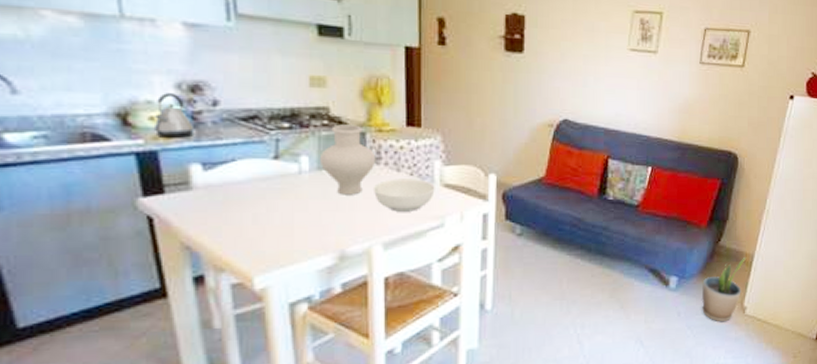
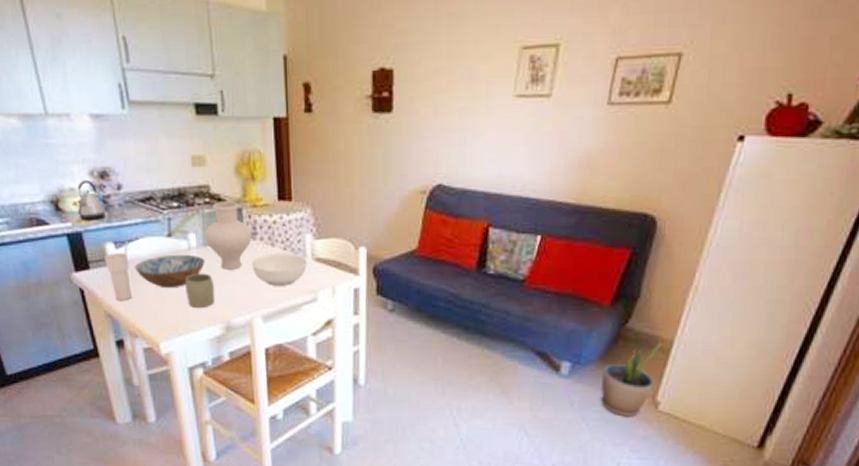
cup: none [187,161,223,231] -> present [105,240,132,301]
bowl: none [226,178,319,216] -> present [134,254,205,289]
mug: none [292,198,329,236] -> present [185,273,215,307]

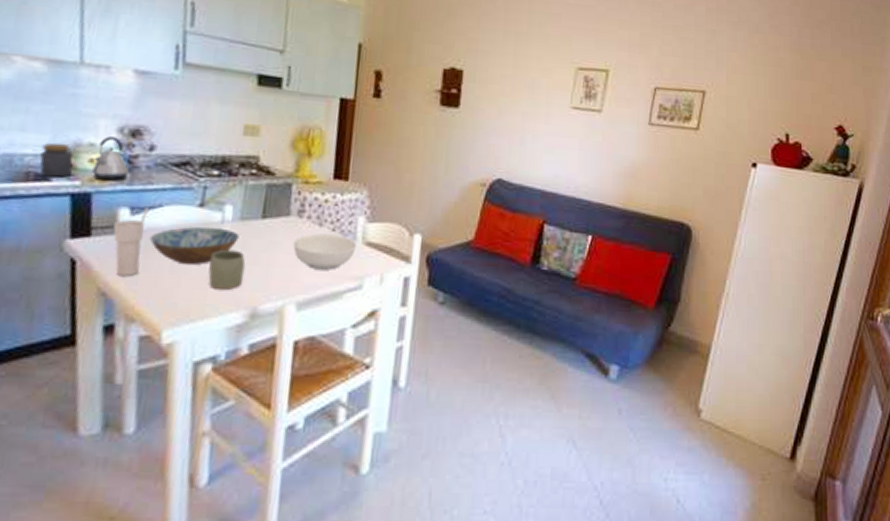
jar: none [35,190,64,222] -> present [38,142,73,178]
vase: present [204,201,252,270] -> none [242,174,300,249]
potted plant: present [600,344,663,417] -> none [646,348,702,426]

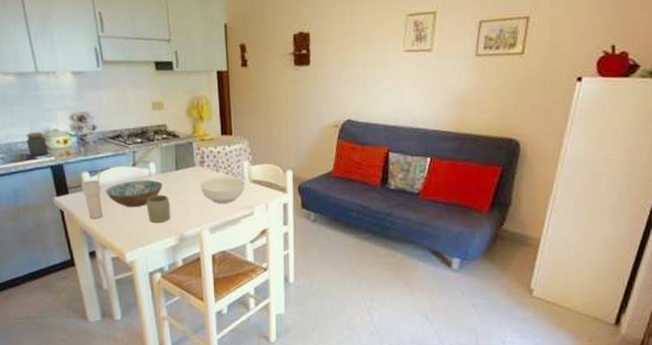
kettle: present [91,136,130,182] -> none [59,123,83,156]

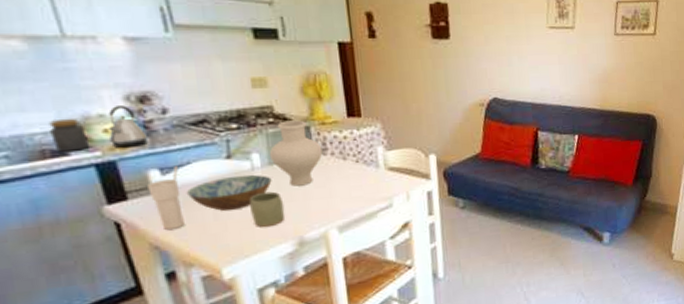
kettle: none [59,123,83,156] -> present [108,105,148,149]
vase: none [162,137,201,191] -> present [269,120,323,186]
bowl: present [200,177,245,203] -> none [322,165,381,197]

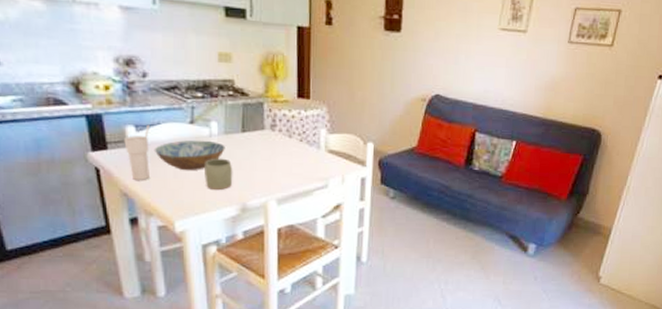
jar: present [48,118,91,153] -> none [55,72,84,103]
kettle: present [108,105,148,149] -> none [98,66,130,105]
vase: present [269,120,323,186] -> none [226,95,272,157]

